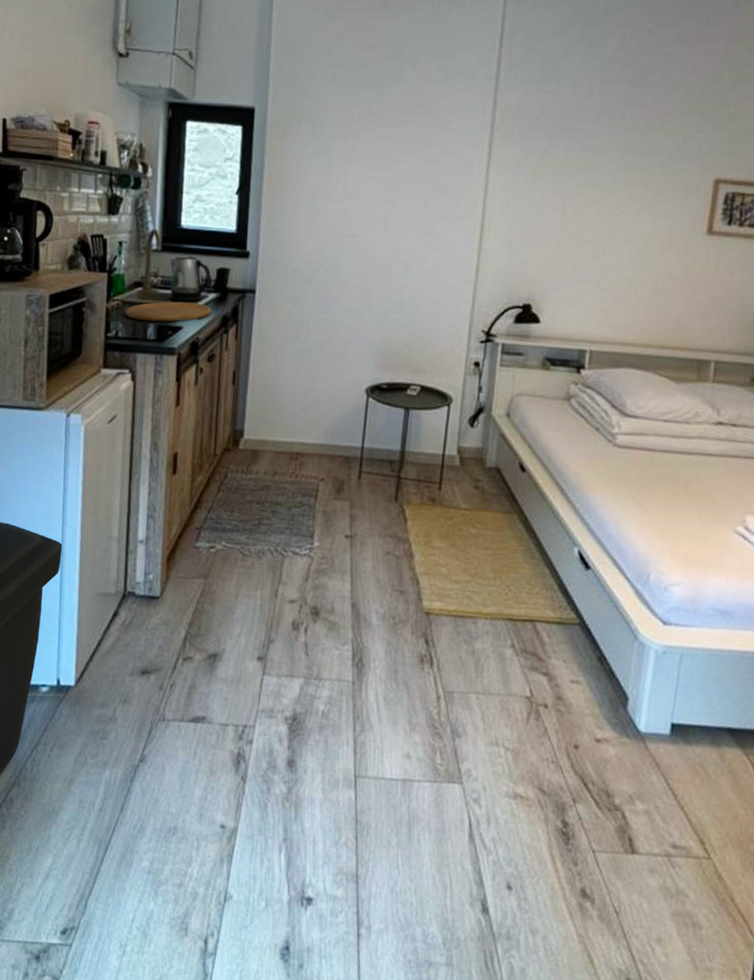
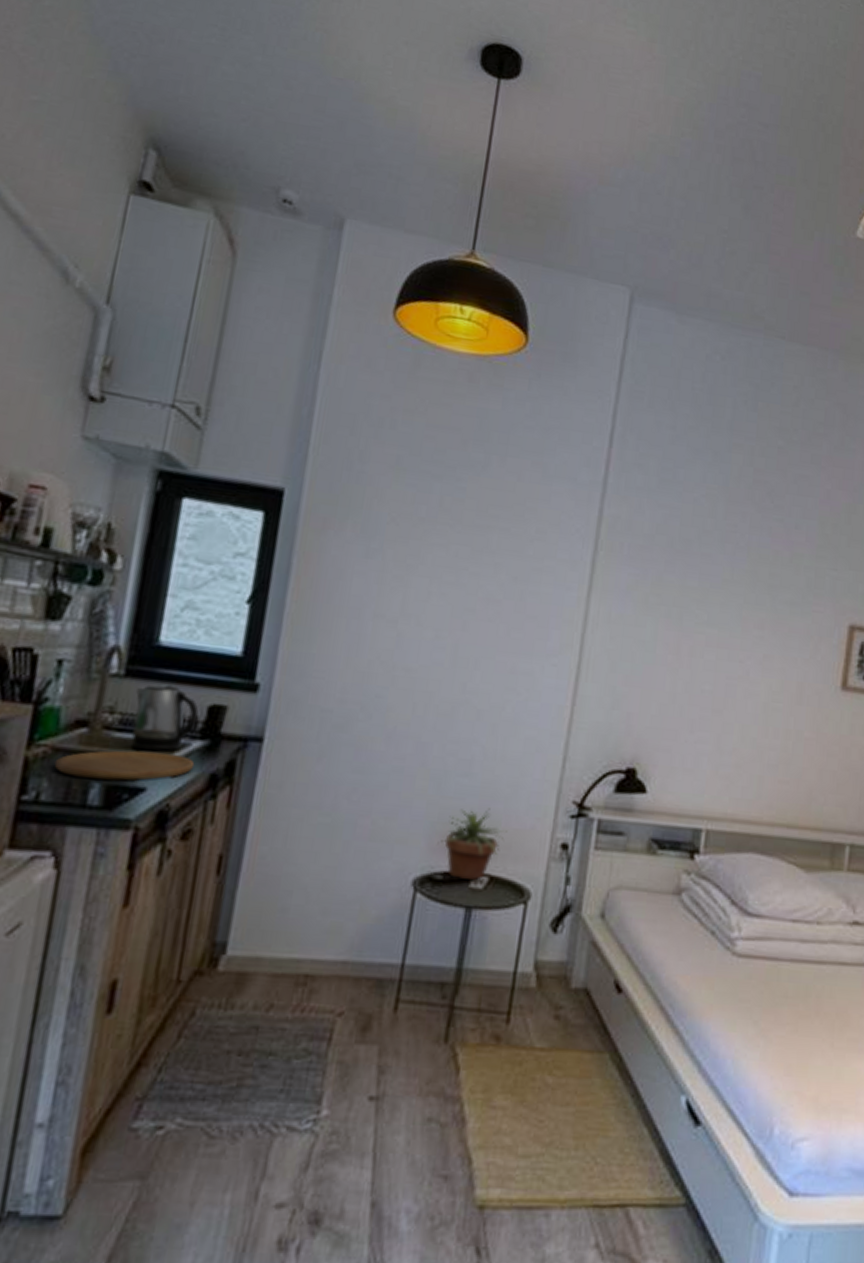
potted plant: none [382,336,433,390] -> present [437,808,507,881]

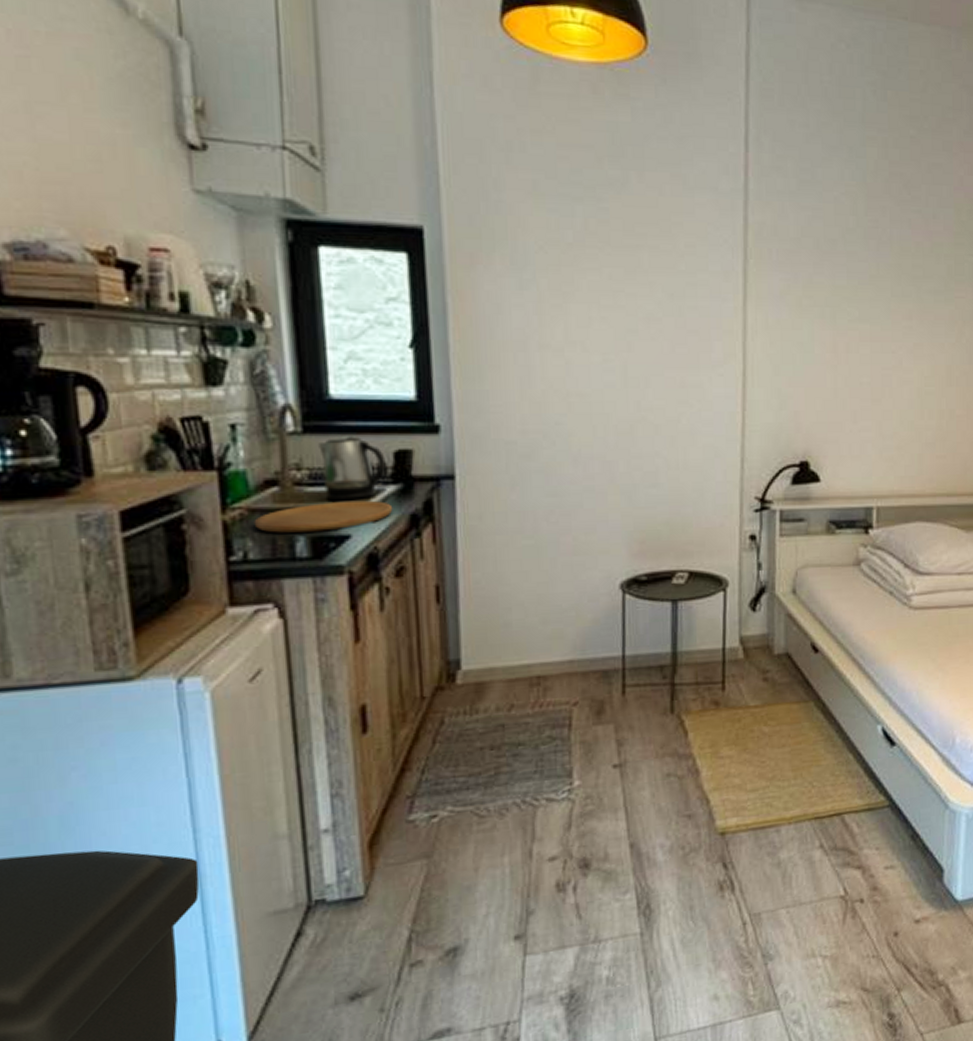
potted plant: present [437,808,507,881] -> none [637,513,699,578]

